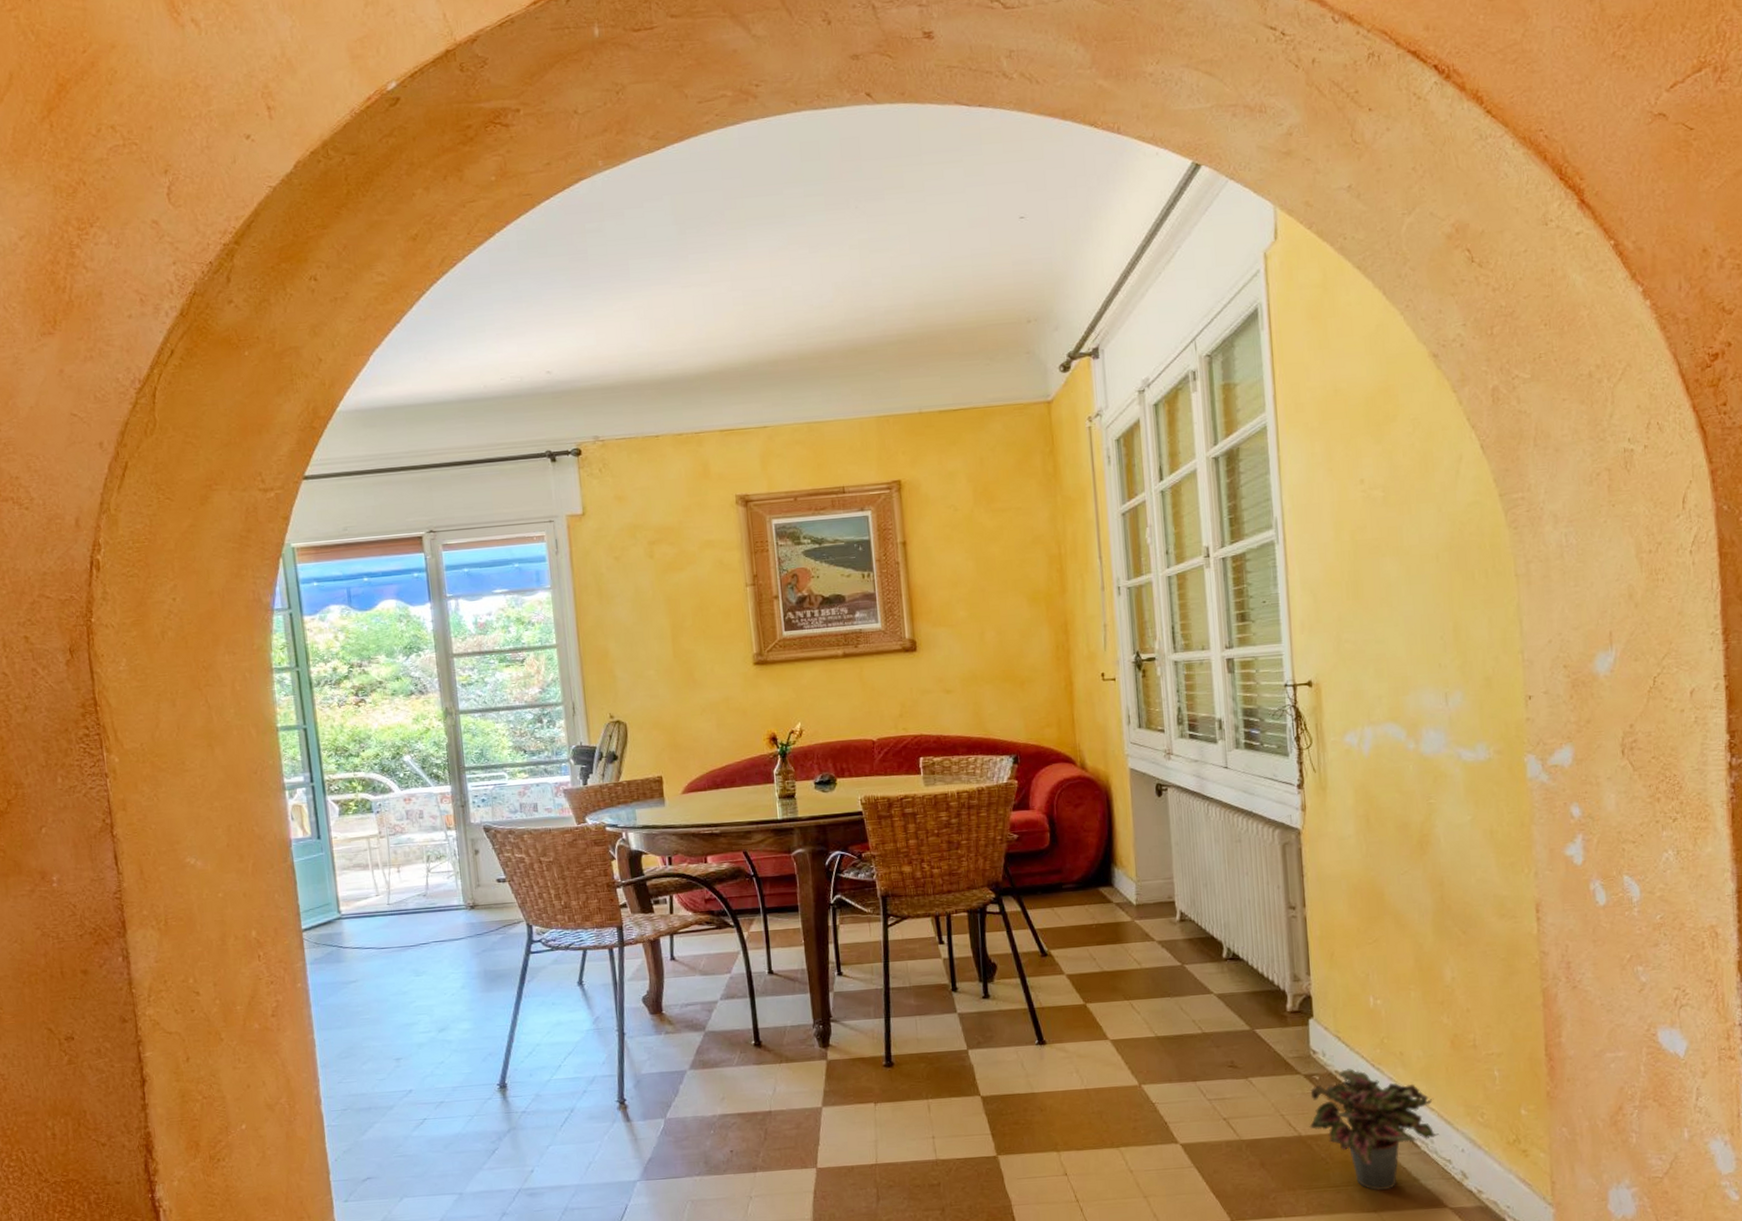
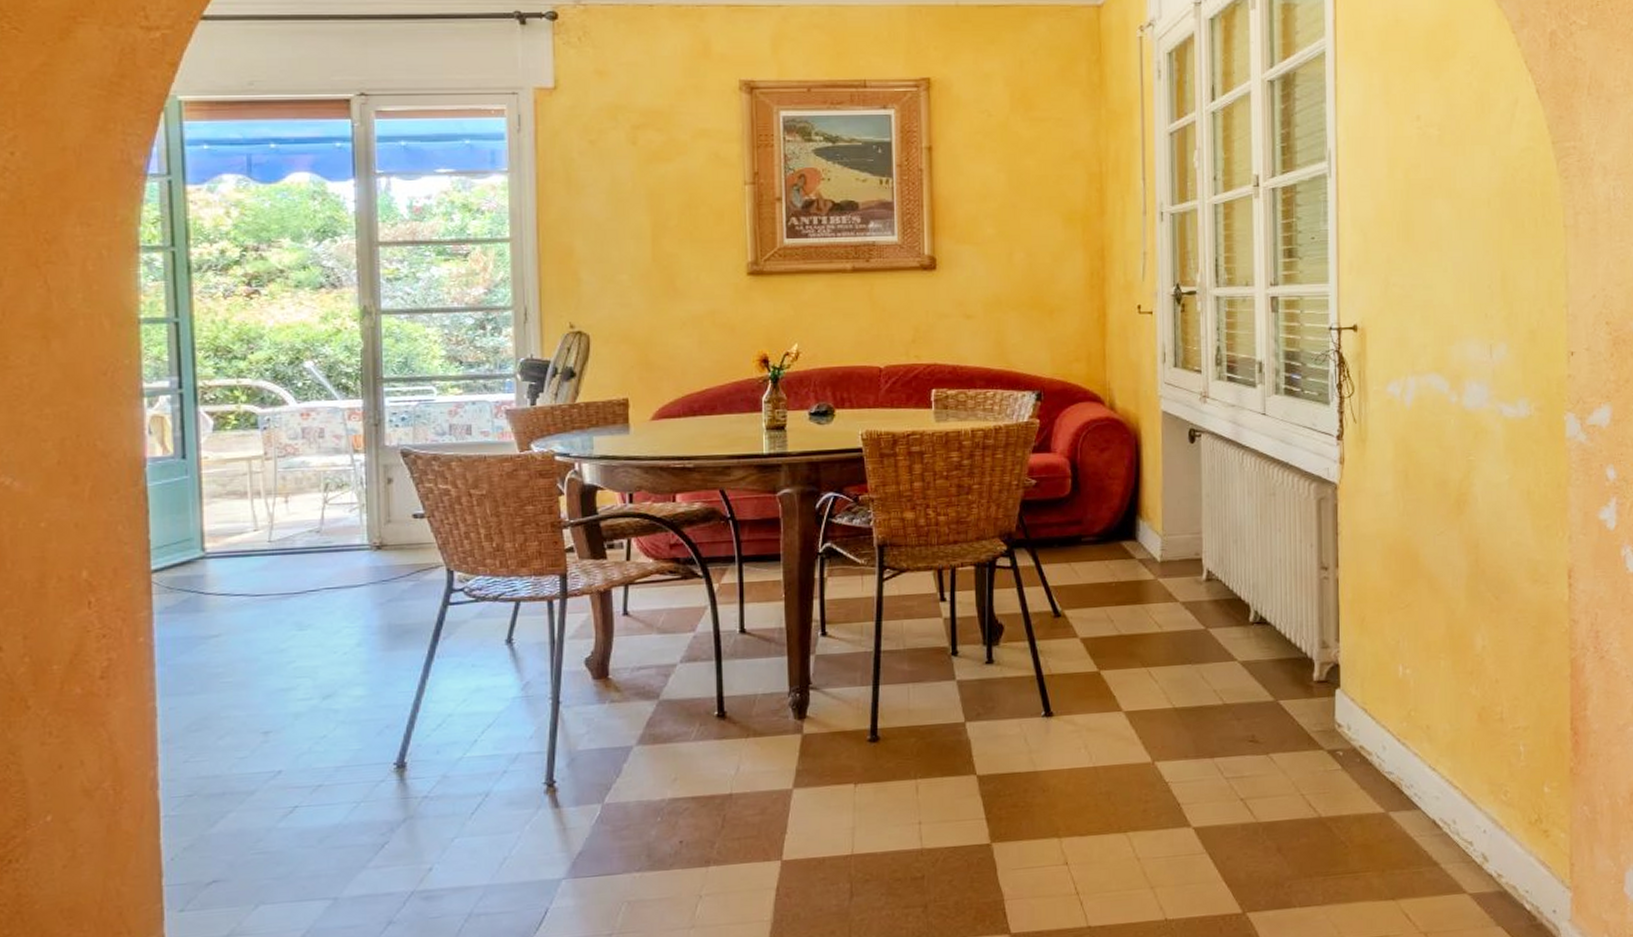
potted plant: present [1309,1068,1440,1191] -> none [1330,743,1463,877]

